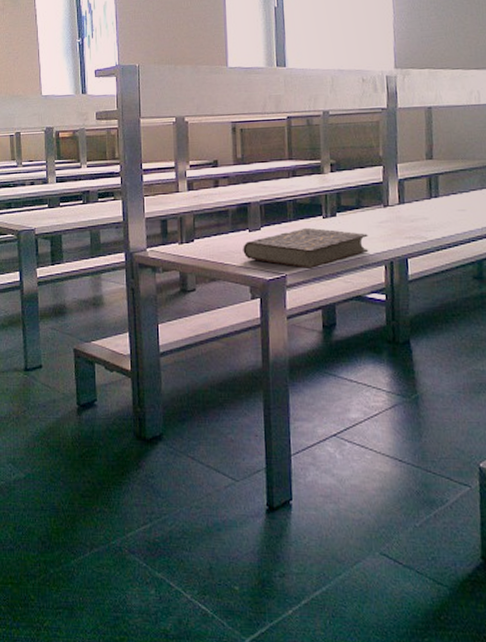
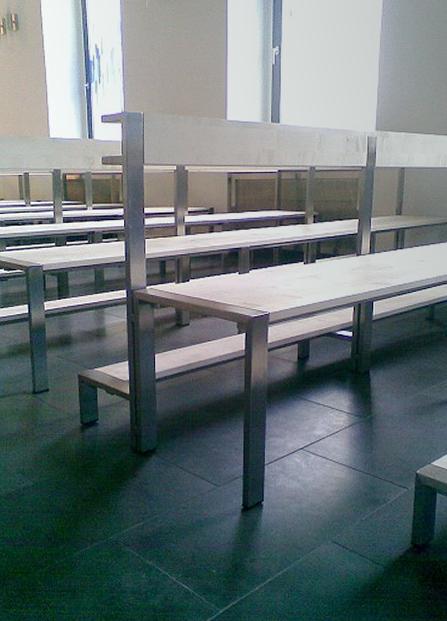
book: present [243,227,369,269] -> none [233,272,341,308]

